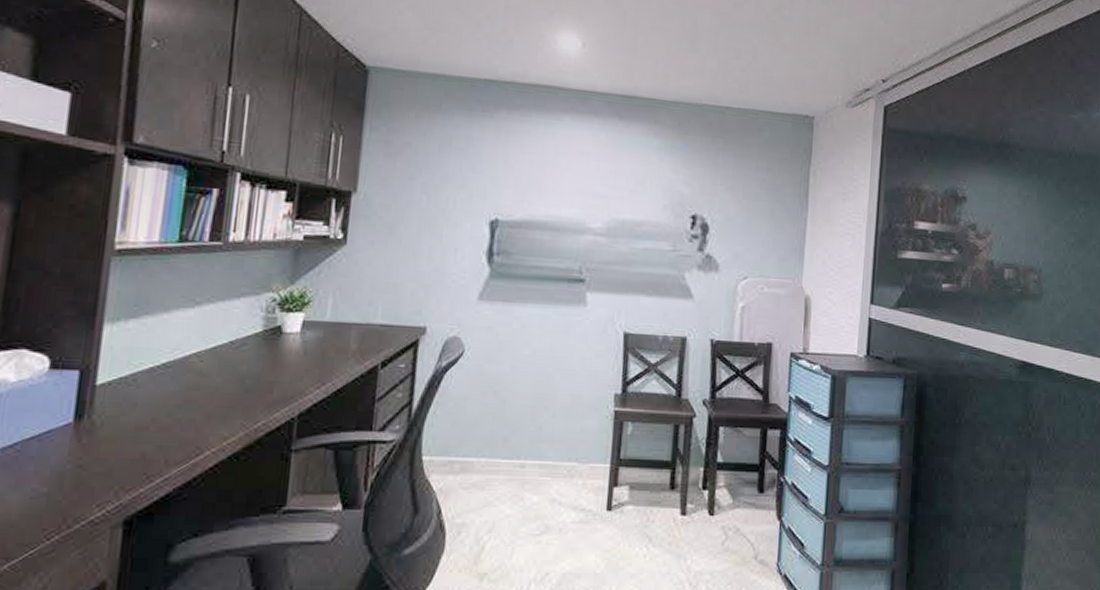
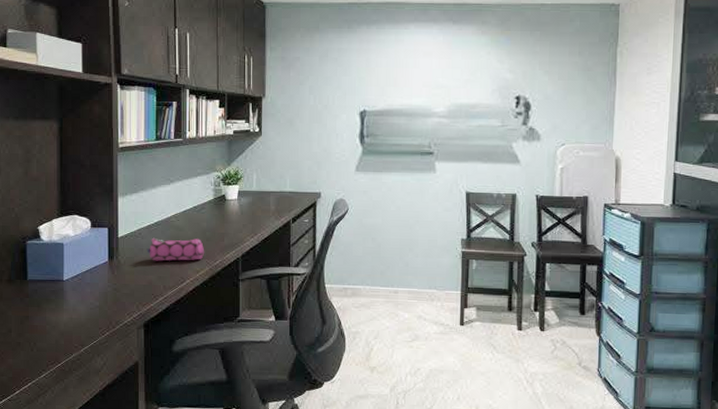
pencil case: none [142,386,241,423] -> present [147,237,205,261]

